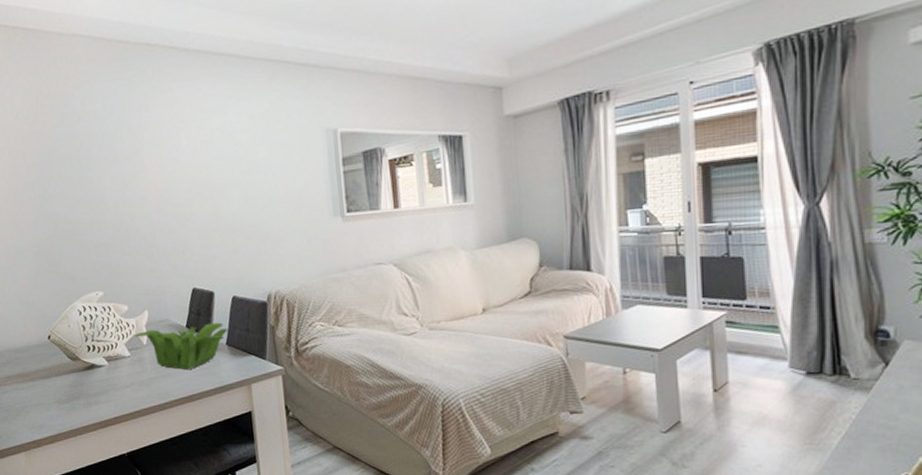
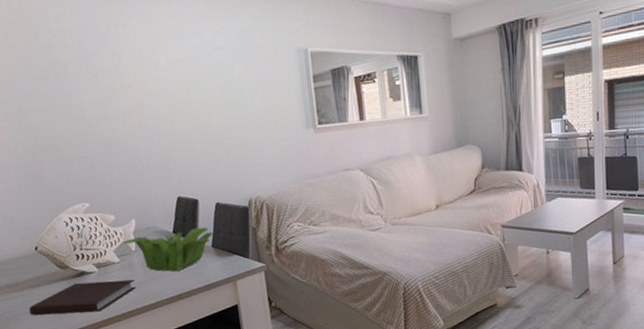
notebook: none [38,376,146,409] -> present [29,279,137,315]

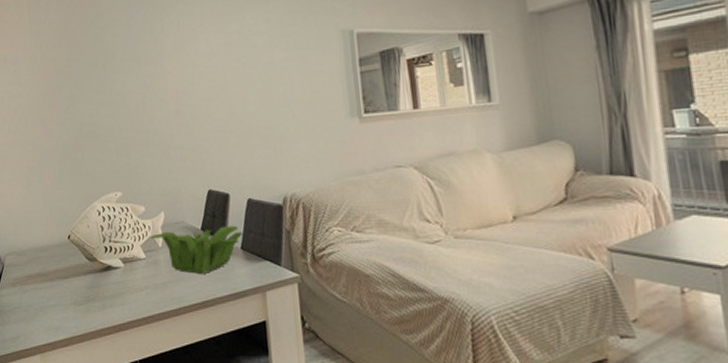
notebook: present [29,279,137,315] -> none [56,277,160,313]

